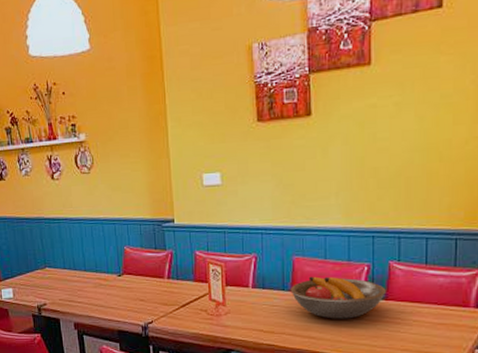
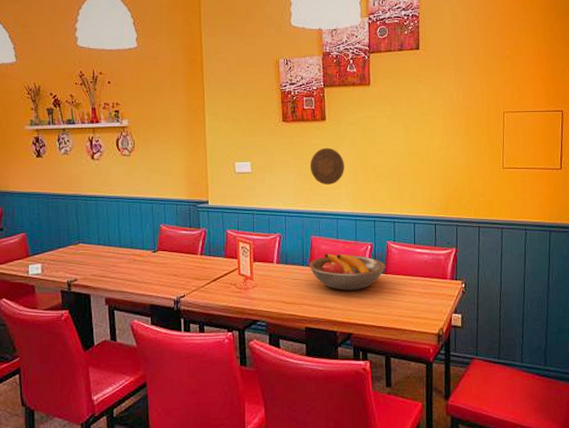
decorative plate: none [291,149,335,195] -> present [310,148,344,185]

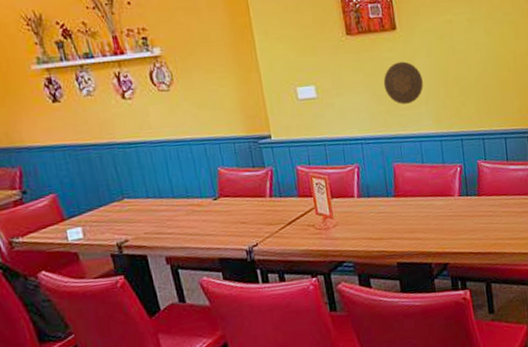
fruit bowl: present [309,253,385,291] -> none [394,179,478,219]

